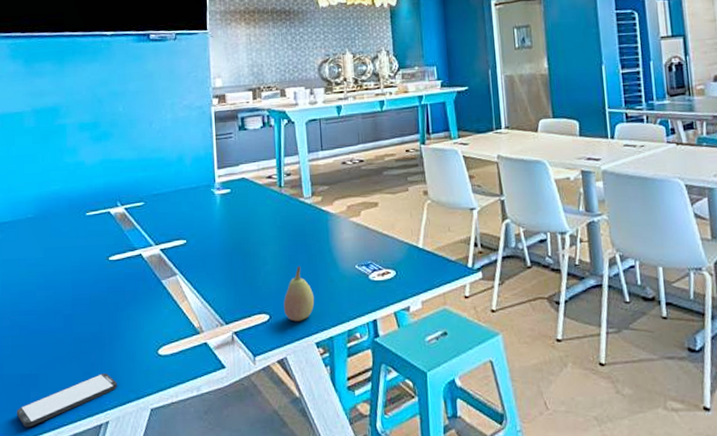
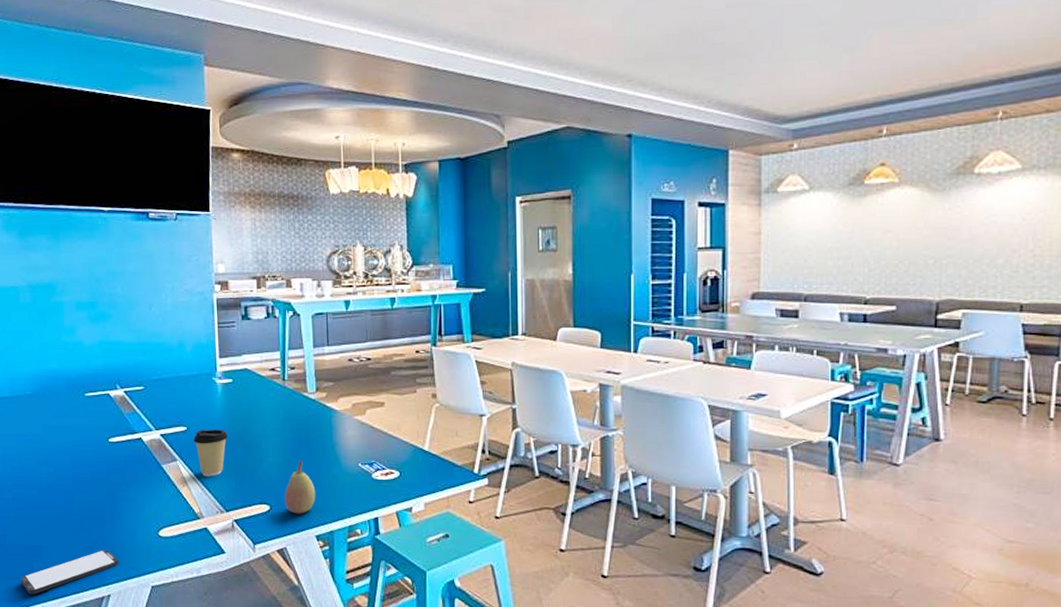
coffee cup: none [192,240,228,289] -> present [193,429,229,477]

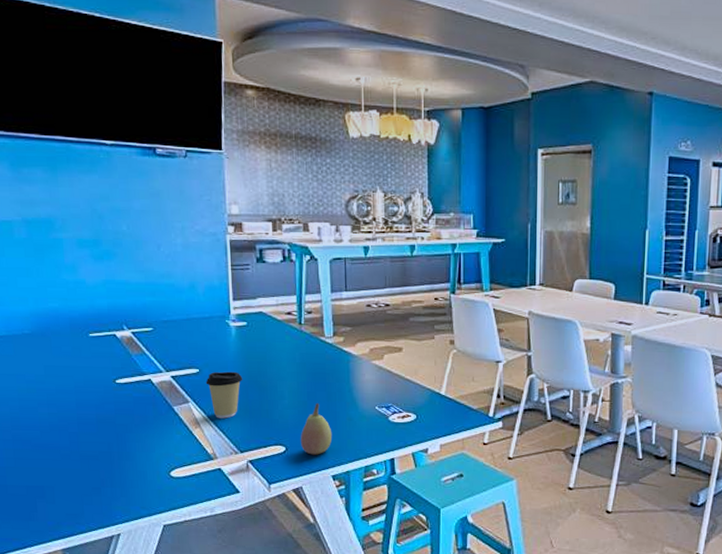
smartphone: present [20,550,118,595] -> none [23,490,128,535]

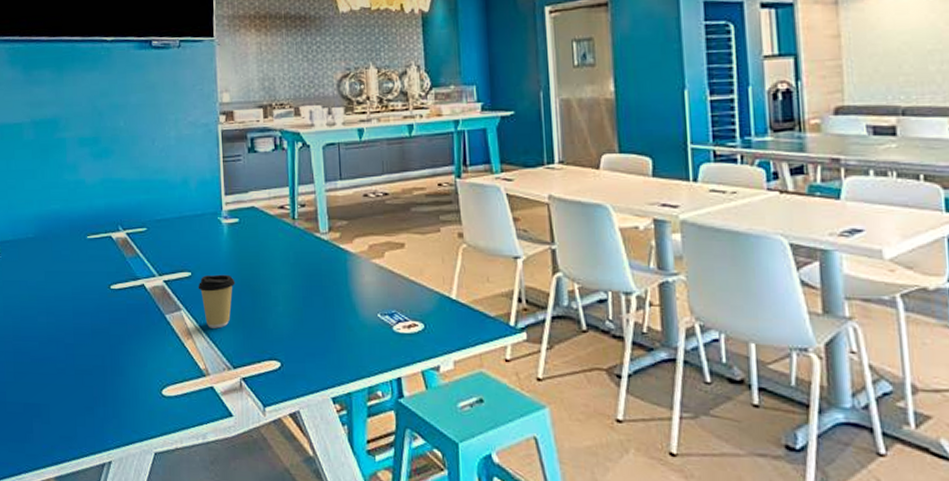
fruit: present [300,402,332,455] -> none [296,309,331,372]

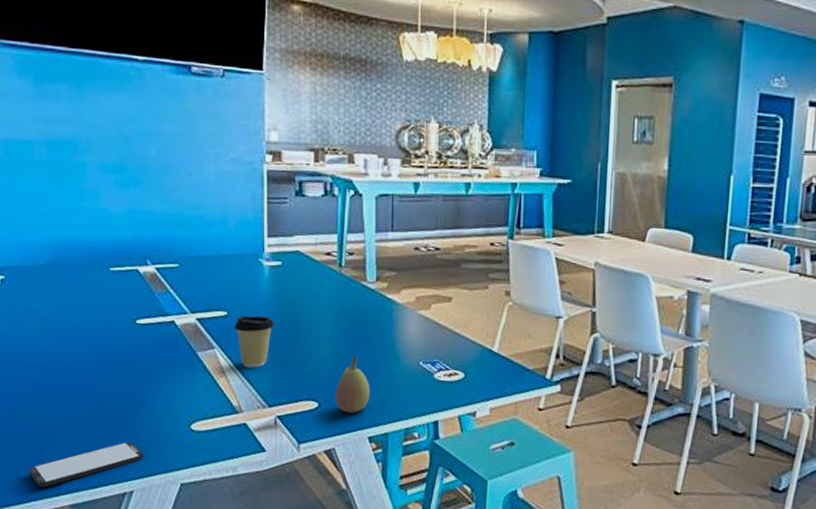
smartphone: none [19,410,120,459] -> present [29,442,143,488]
fruit: none [296,309,331,372] -> present [334,354,371,413]

